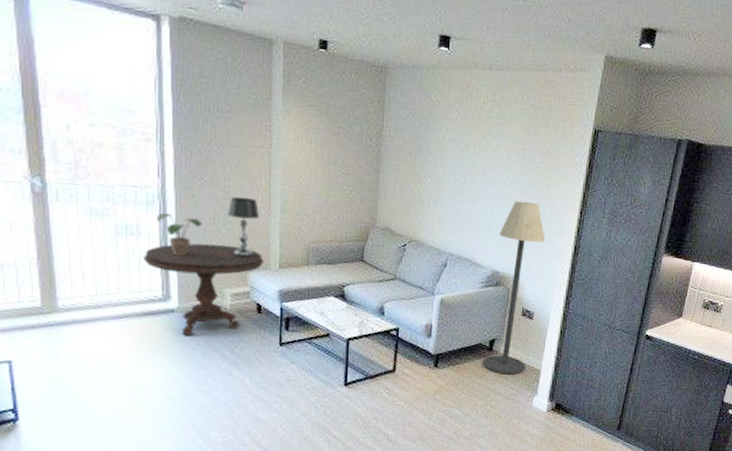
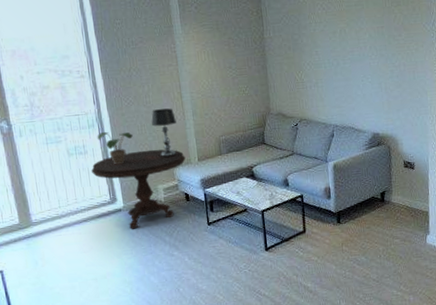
floor lamp: present [483,200,545,375] -> none [373,70,415,221]

